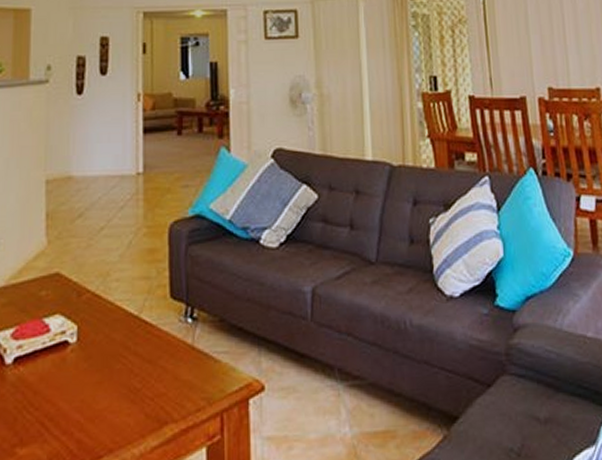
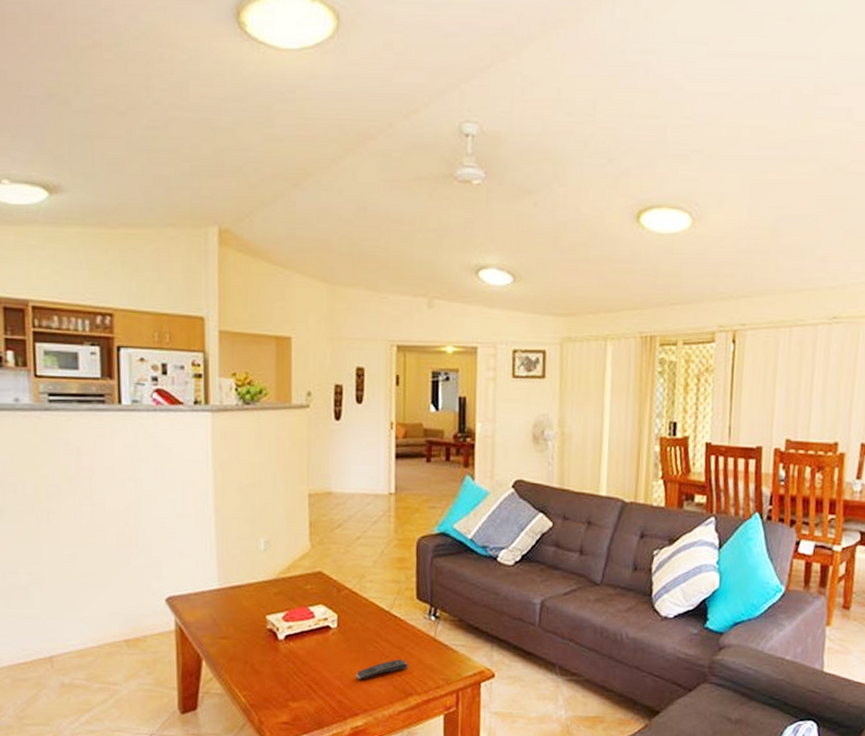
remote control: none [98,376,162,408] -> present [355,658,408,679]

